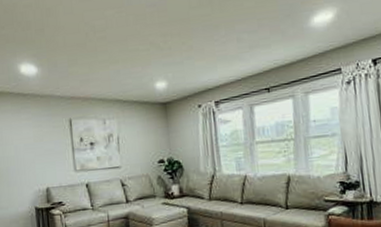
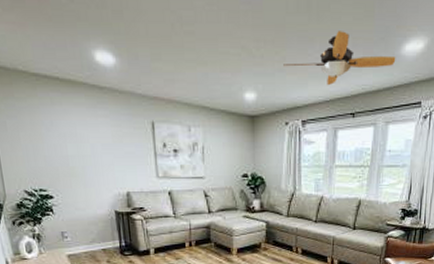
ceiling fan: none [191,15,306,66] -> present [283,31,396,86]

